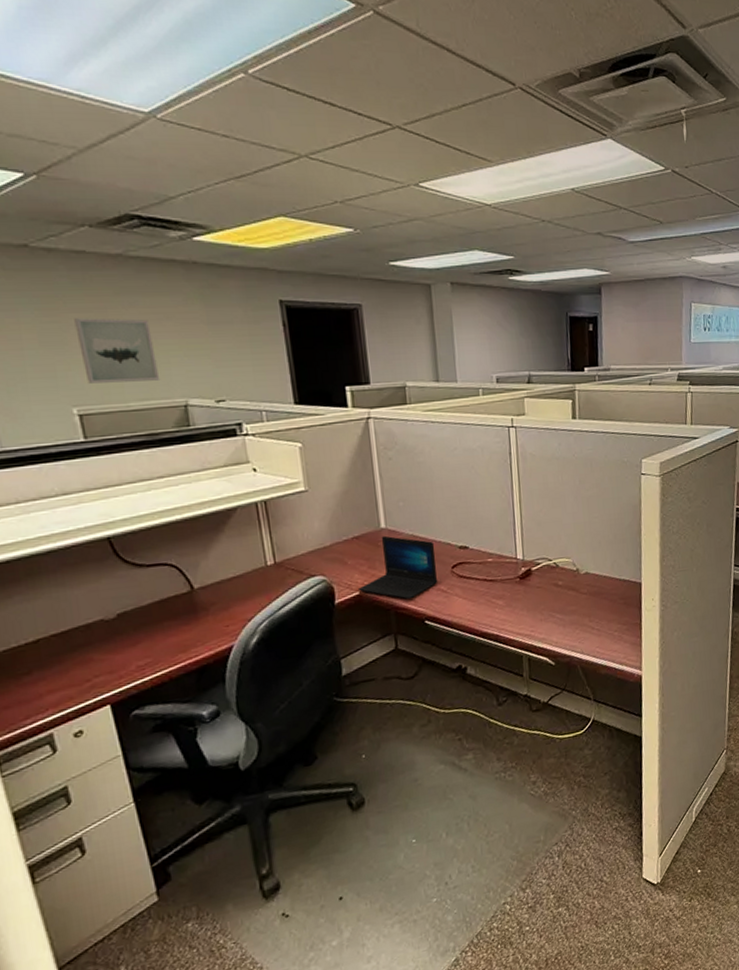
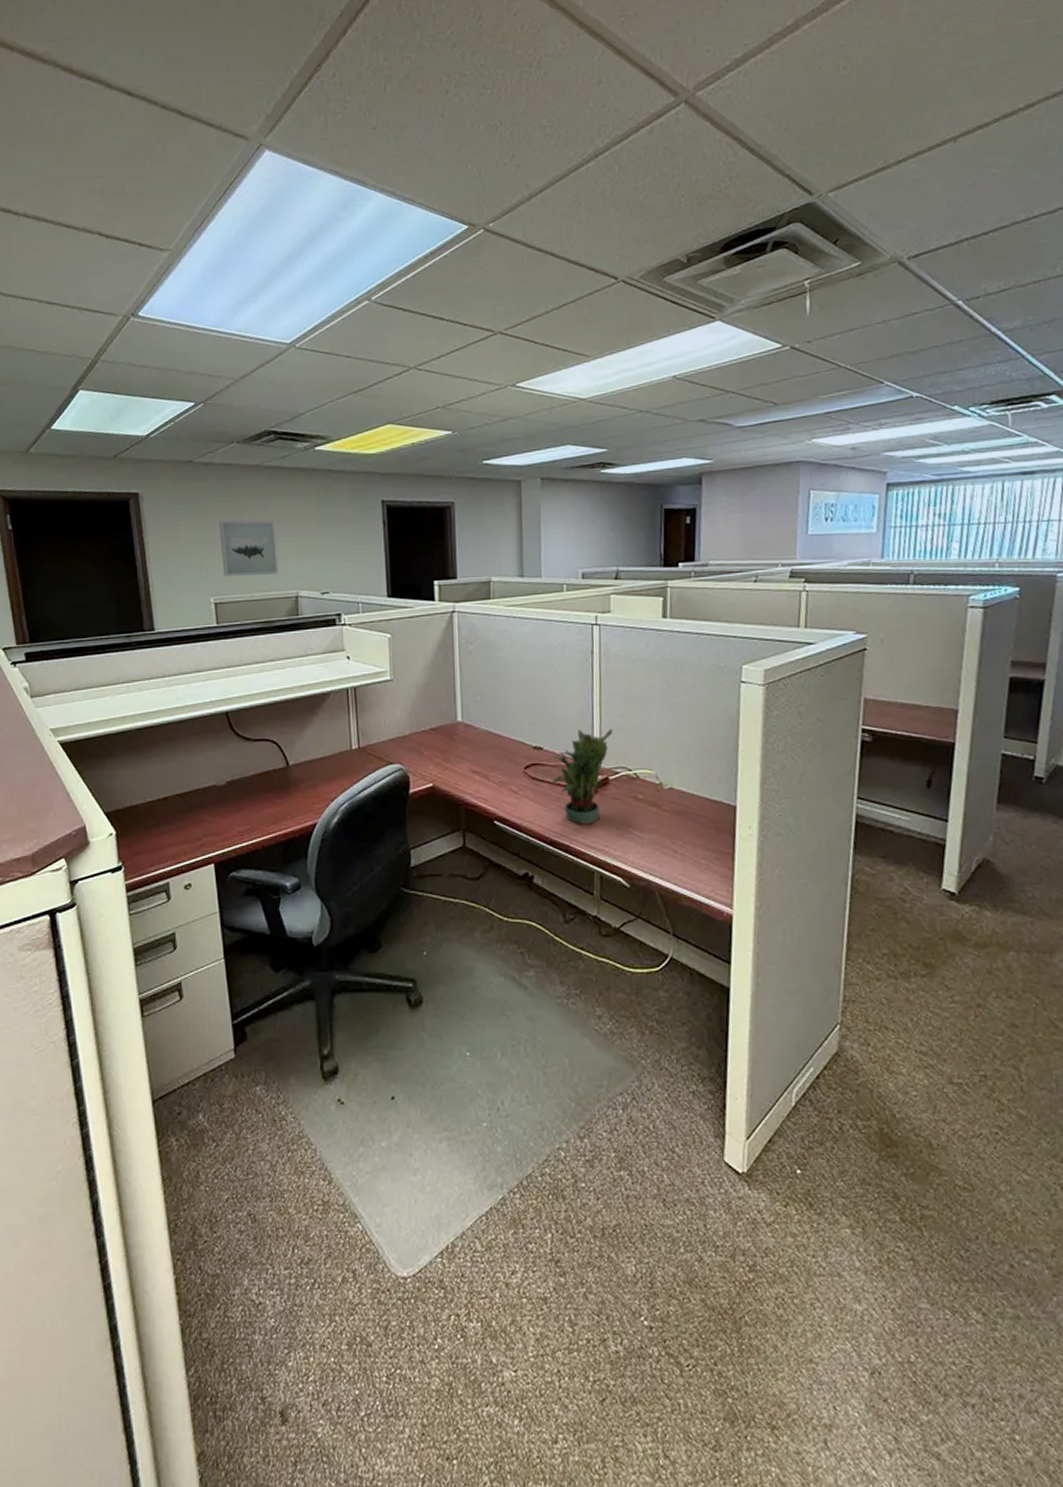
laptop: present [359,535,438,600] -> none [432,729,510,797]
potted plant: none [477,523,534,614] -> present [549,728,613,824]

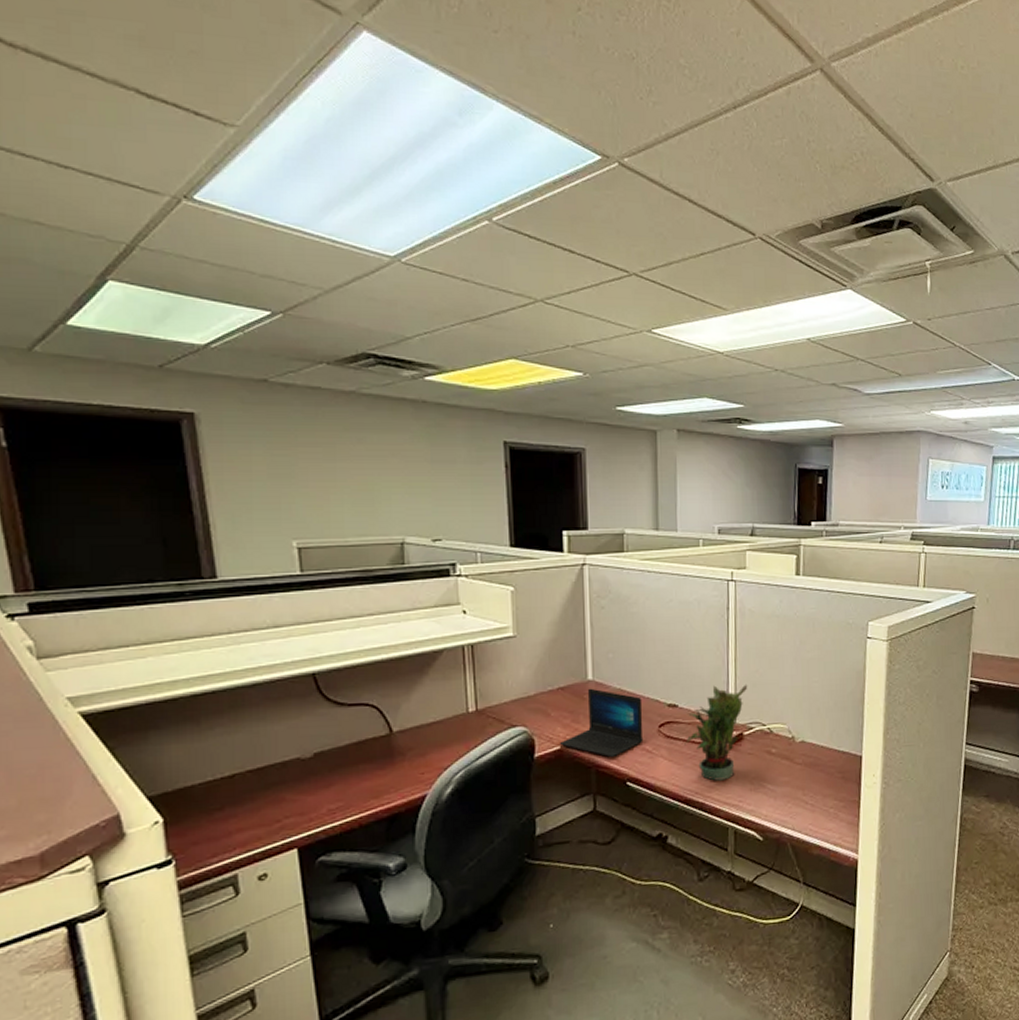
wall art: present [219,520,279,576] -> none [303,452,380,517]
laptop: none [432,729,510,797] -> present [560,688,644,758]

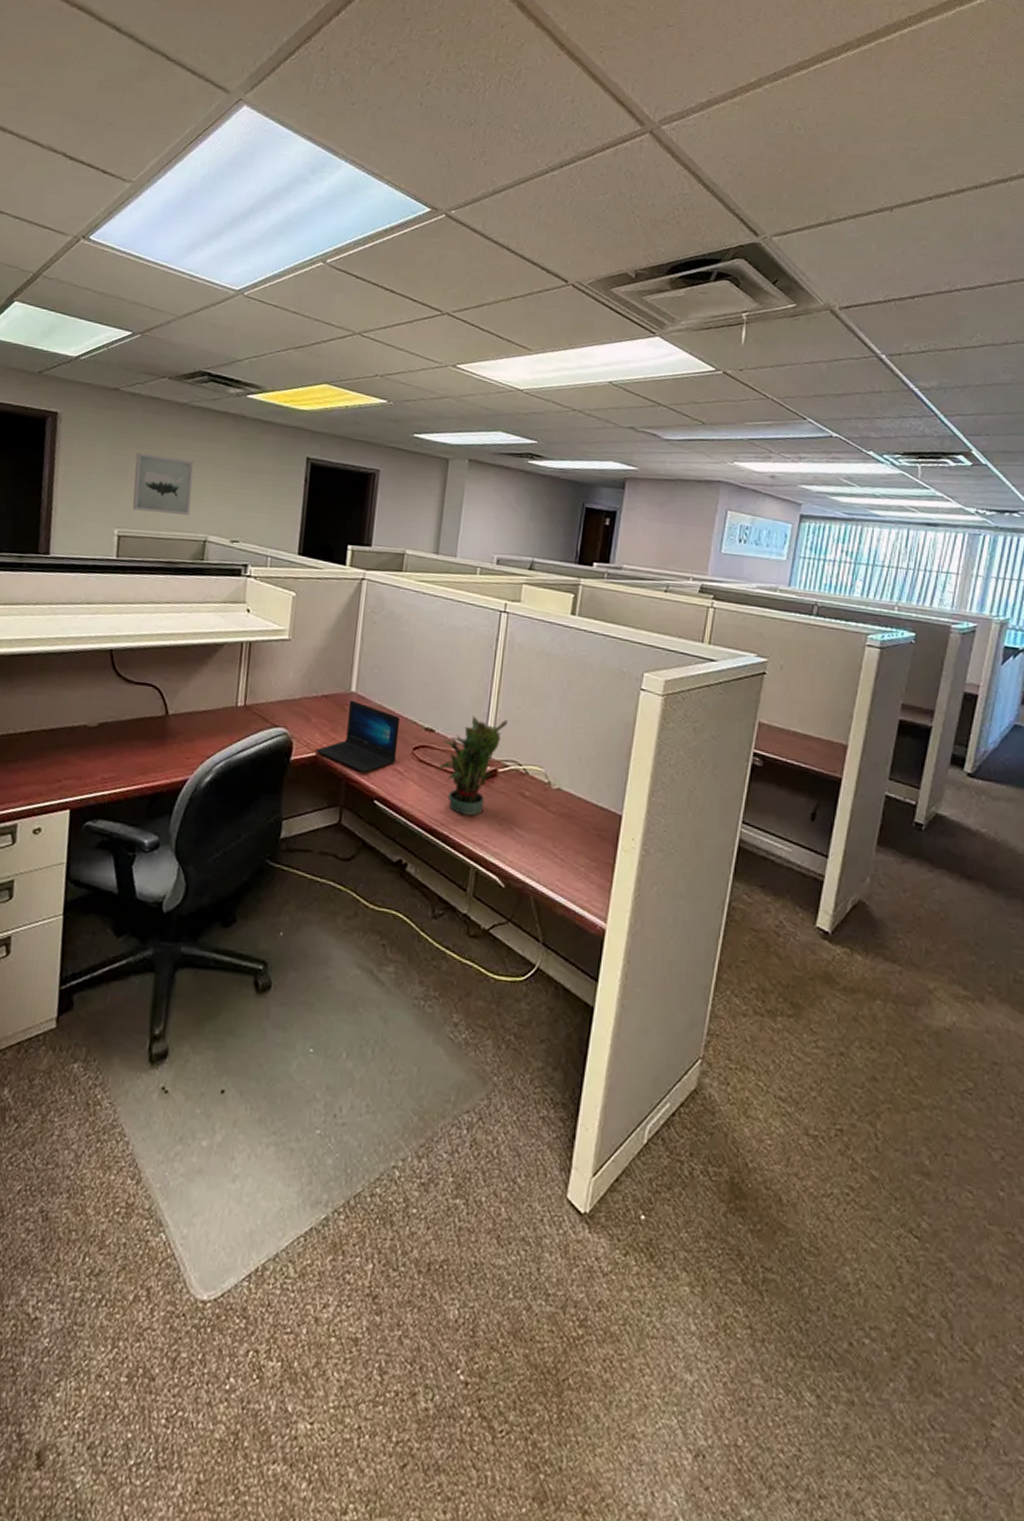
wall art: none [303,452,380,517] -> present [132,453,194,515]

